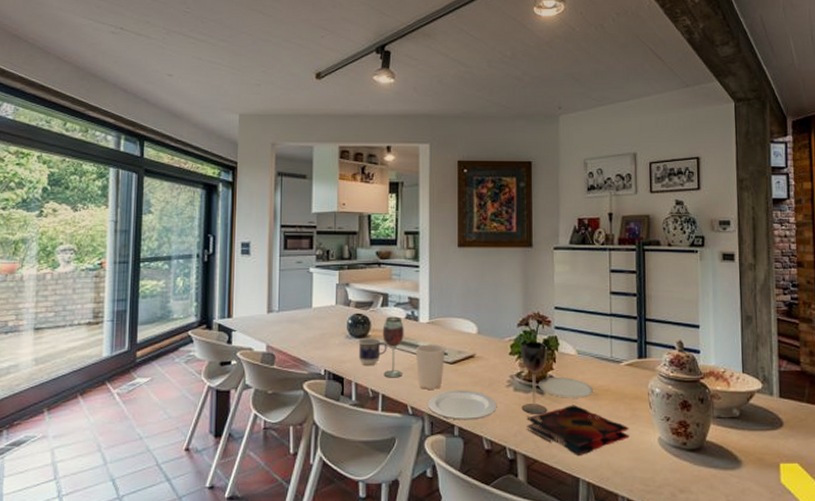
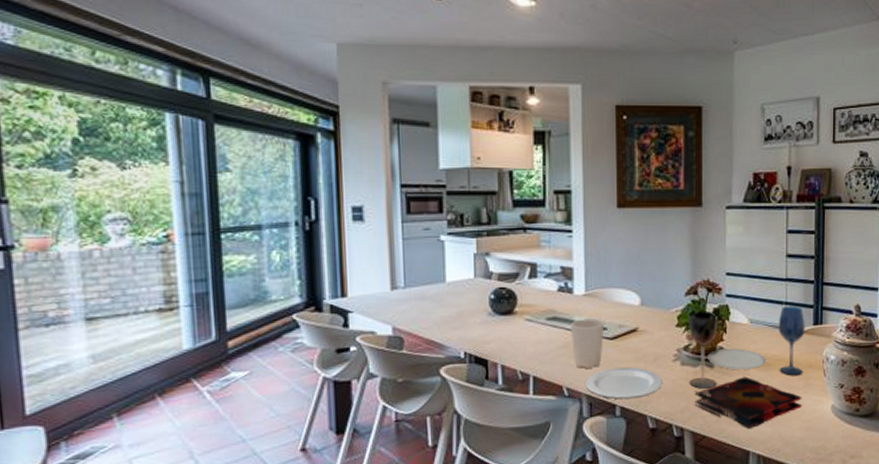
cup: present [358,337,387,365] -> none [503,313,538,345]
wineglass: present [382,316,404,378] -> none [531,289,557,358]
wineglass: none [604,339,630,405] -> present [778,305,805,375]

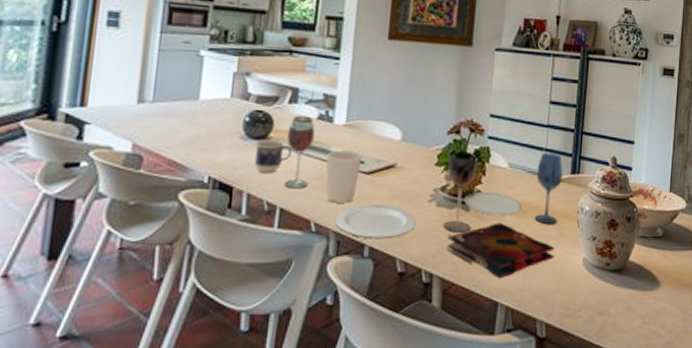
cup: none [503,313,538,345] -> present [254,139,292,173]
wineglass: none [531,289,557,358] -> present [284,115,315,189]

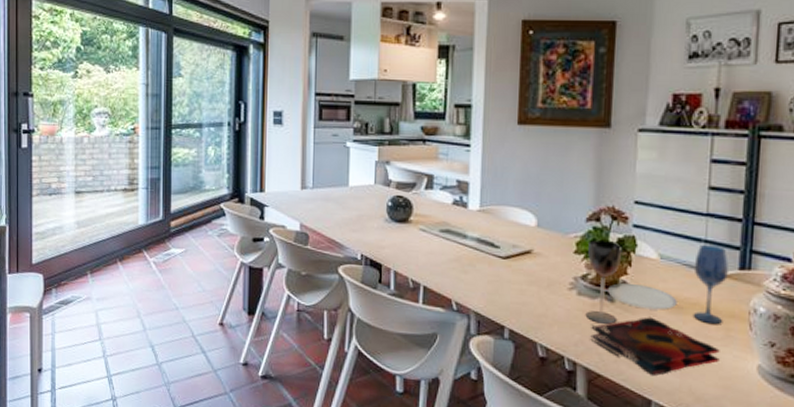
cup: present [254,139,292,173] -> none [398,222,431,254]
wineglass: present [284,115,315,189] -> none [426,201,450,270]
cup: present [325,150,363,205] -> none [462,234,498,287]
plate: present [335,205,417,239] -> none [475,288,556,323]

